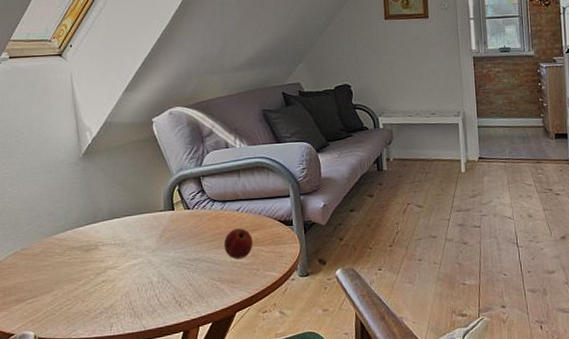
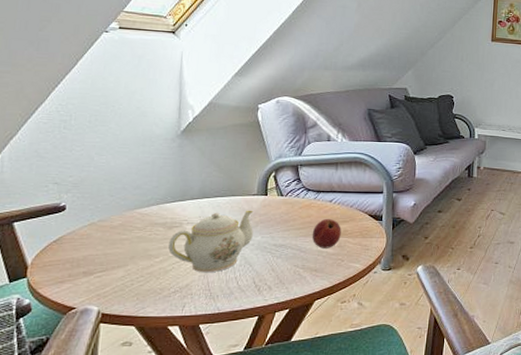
teapot: none [88,226,166,293] -> present [168,210,254,273]

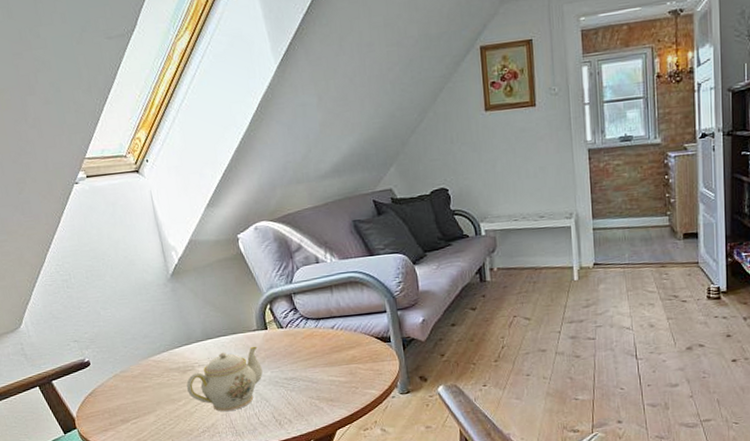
apple: present [312,219,341,248] -> none [320,346,350,378]

